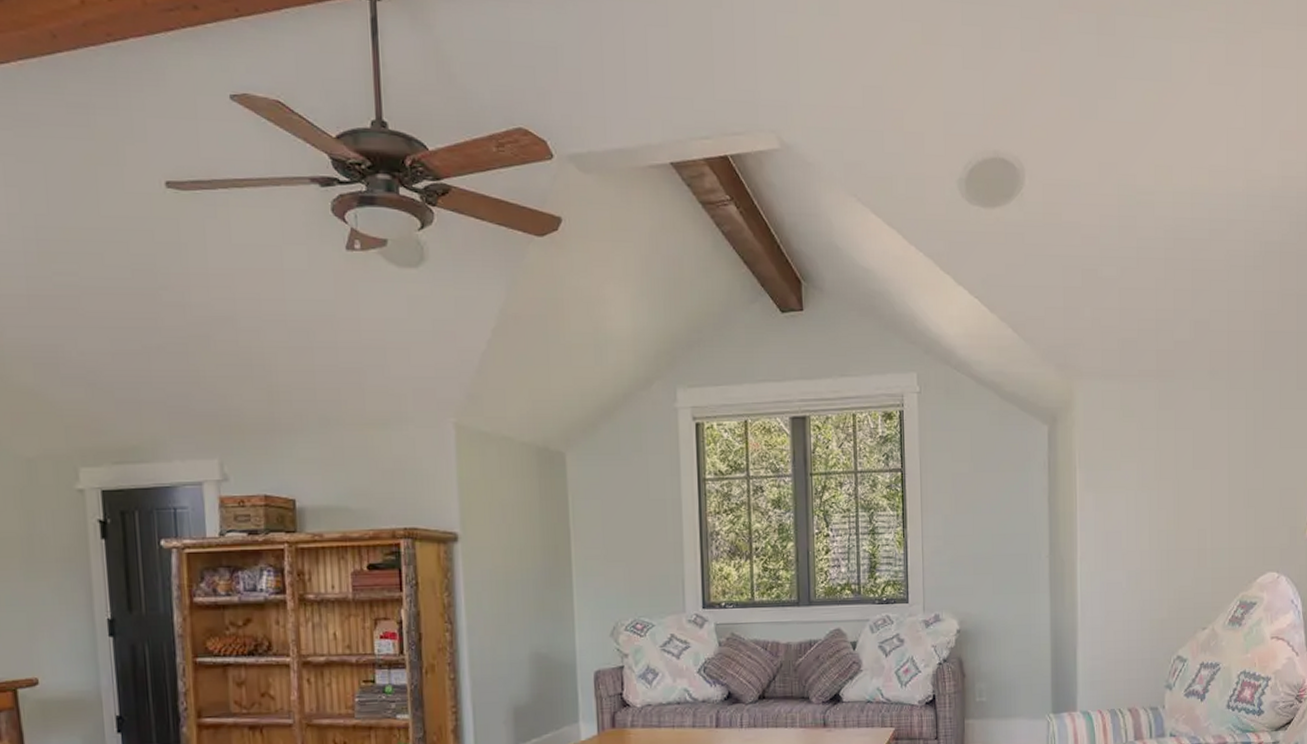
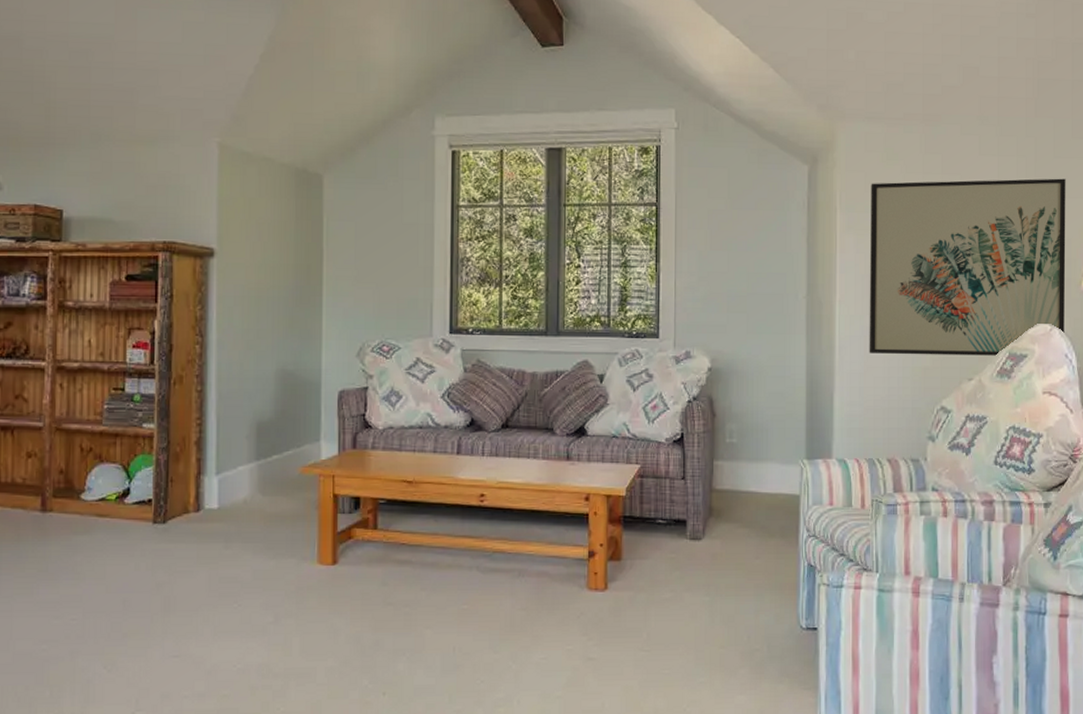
wall art: none [1108,429,1292,608] -> present [869,178,1066,356]

